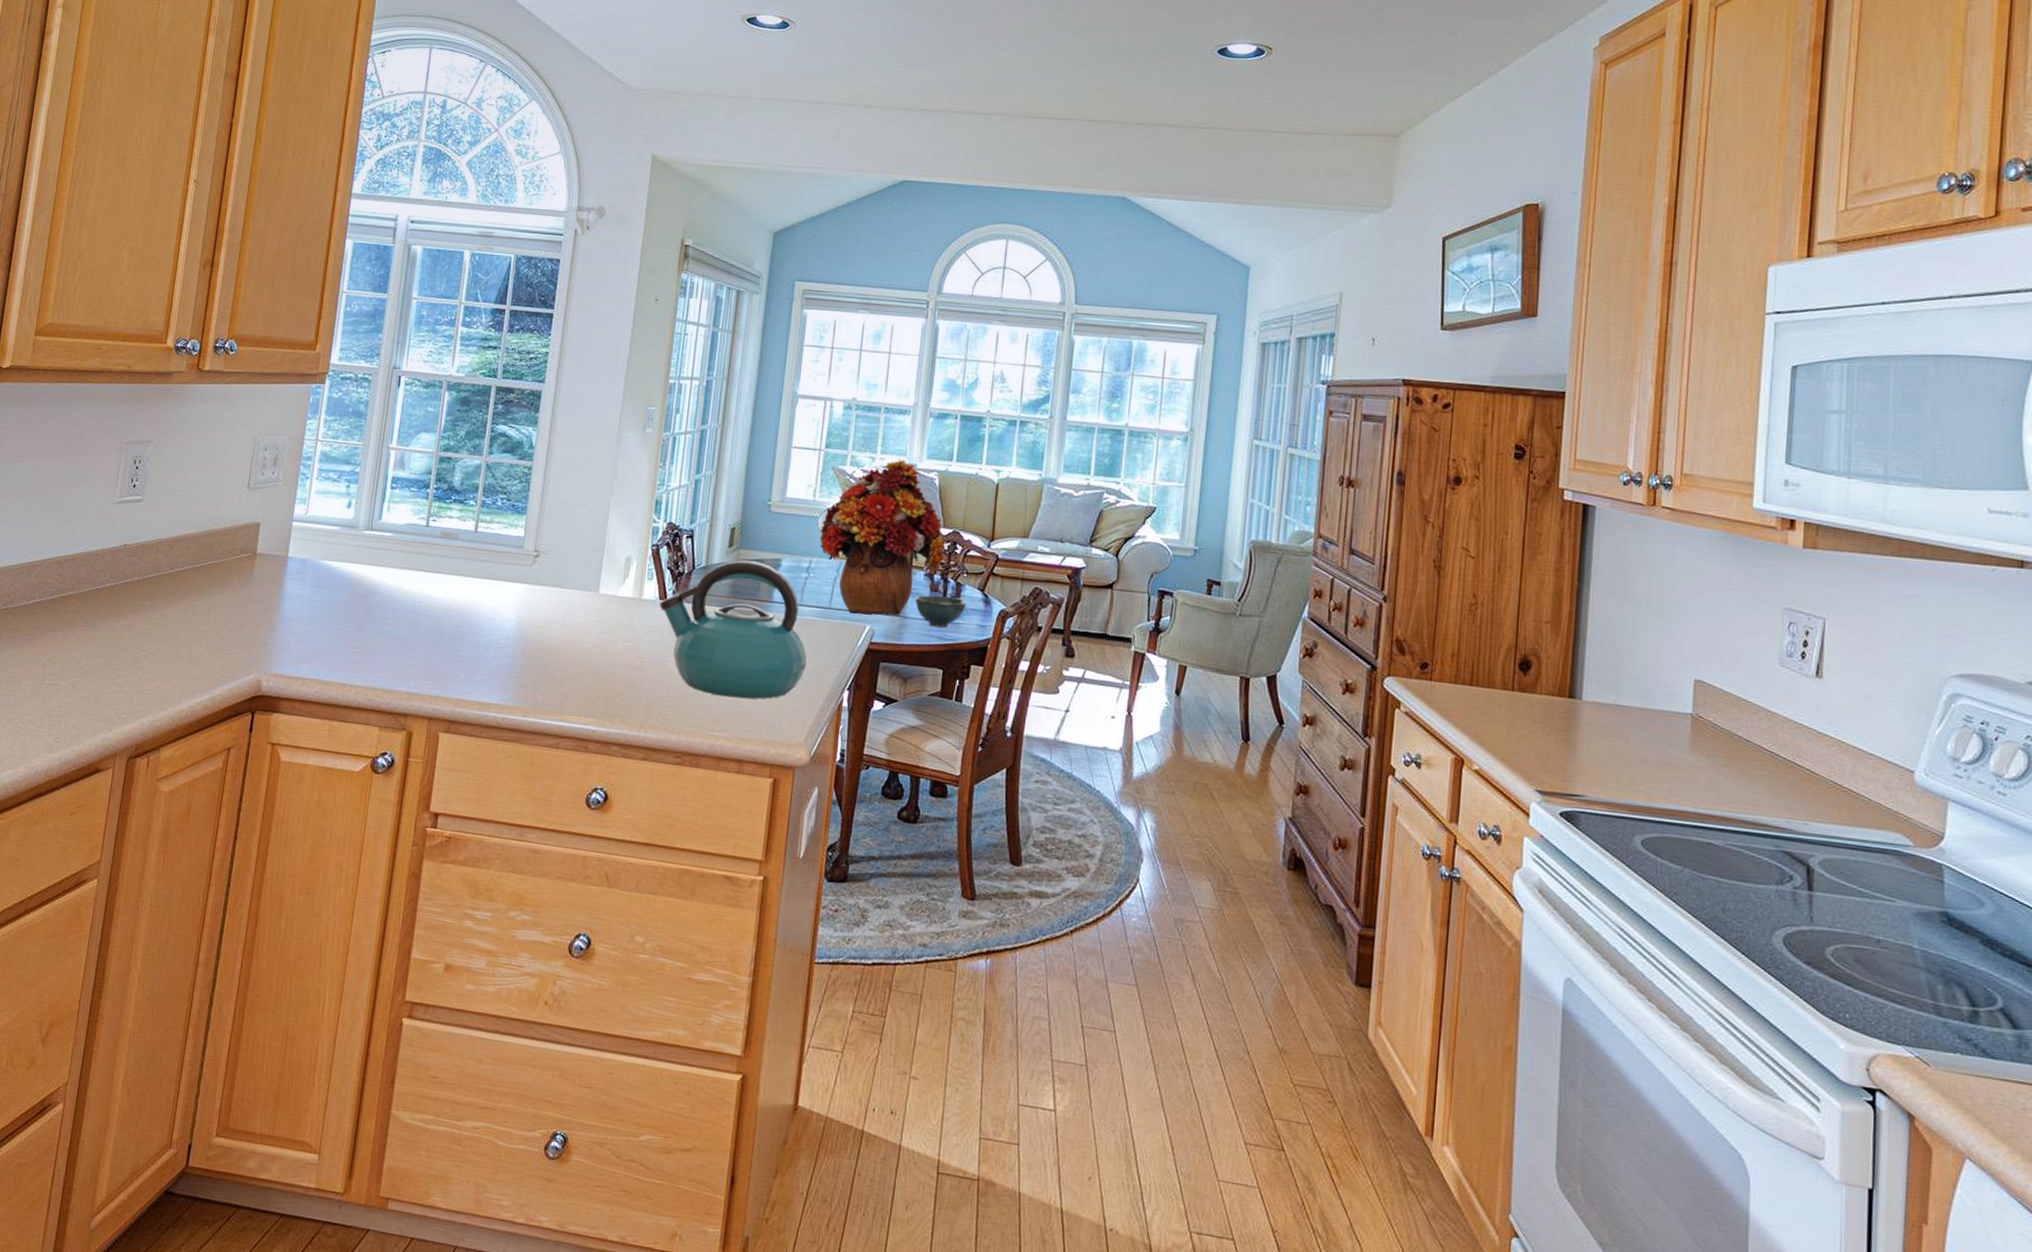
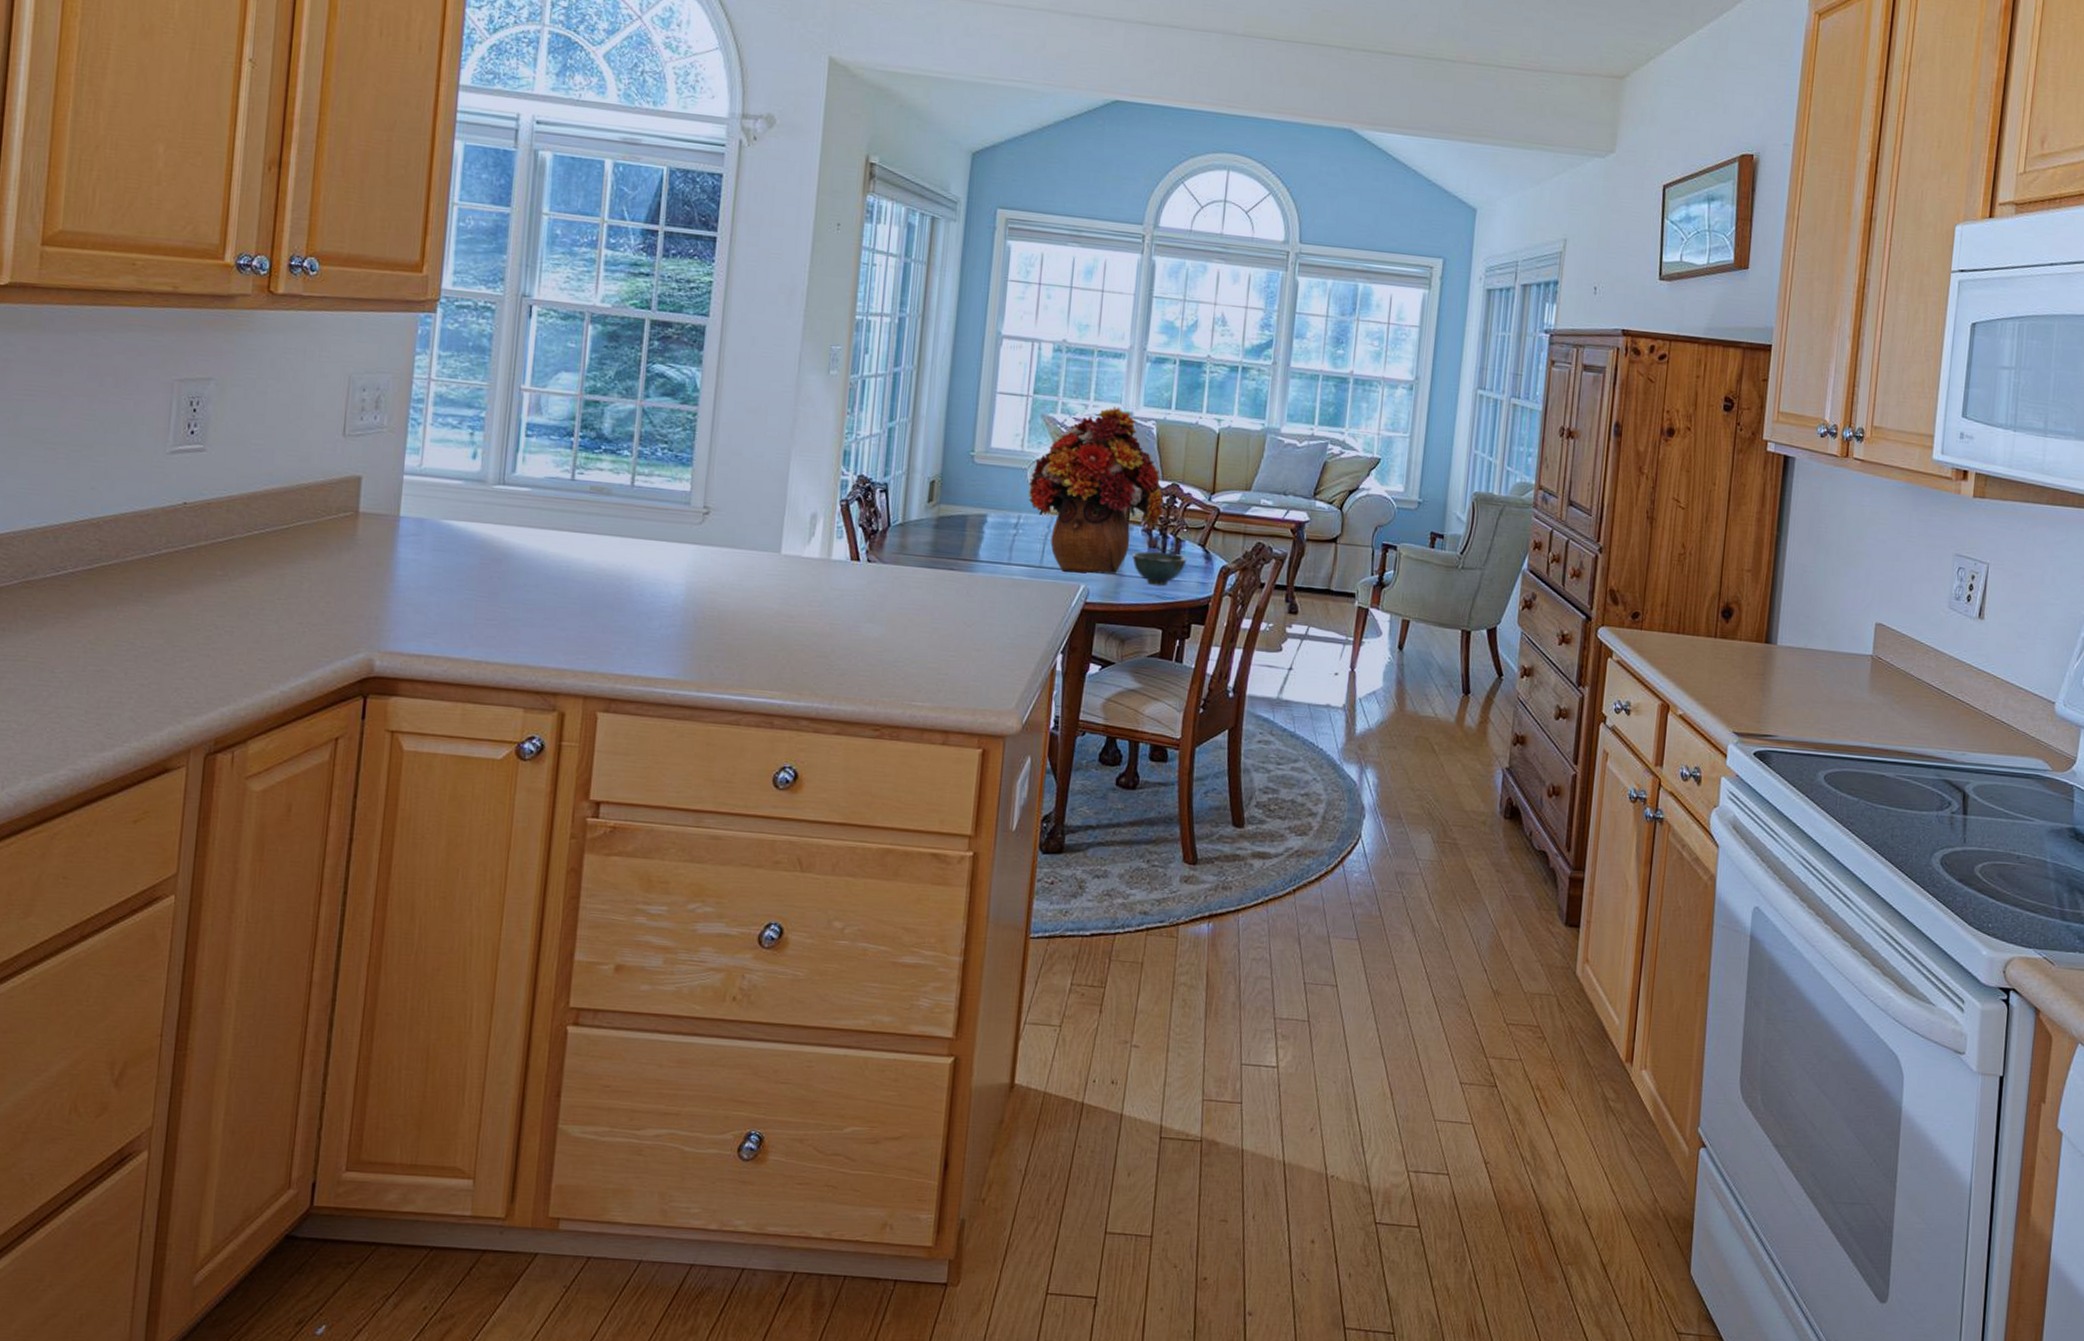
kettle: present [659,560,807,699] -> none [850,516,1017,666]

